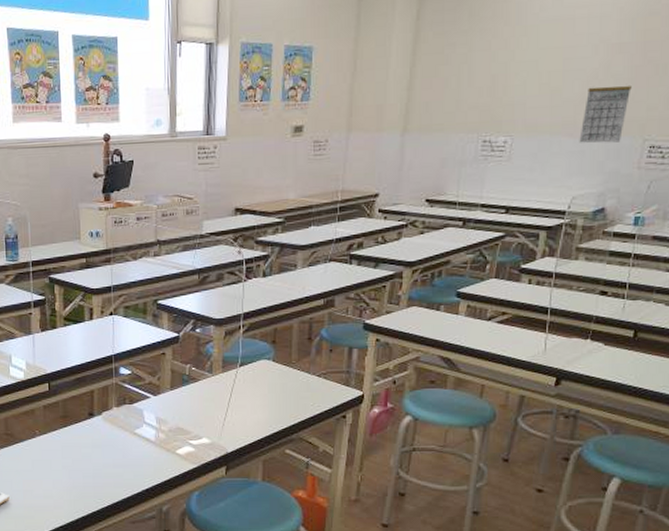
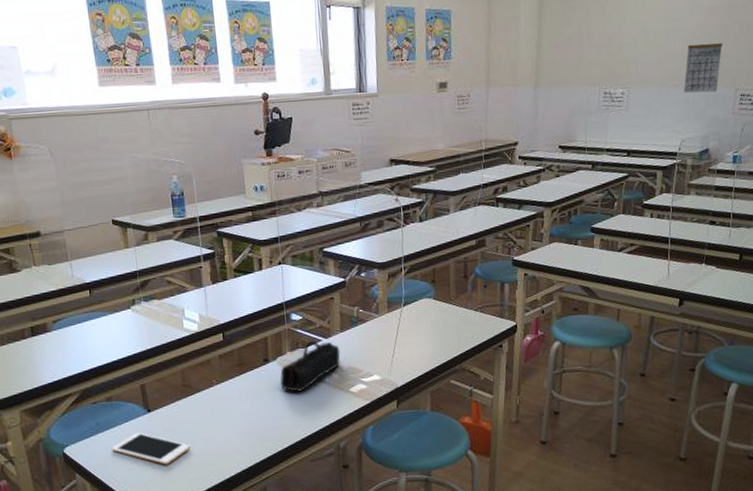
pencil case: none [104,396,169,449] -> present [280,340,340,392]

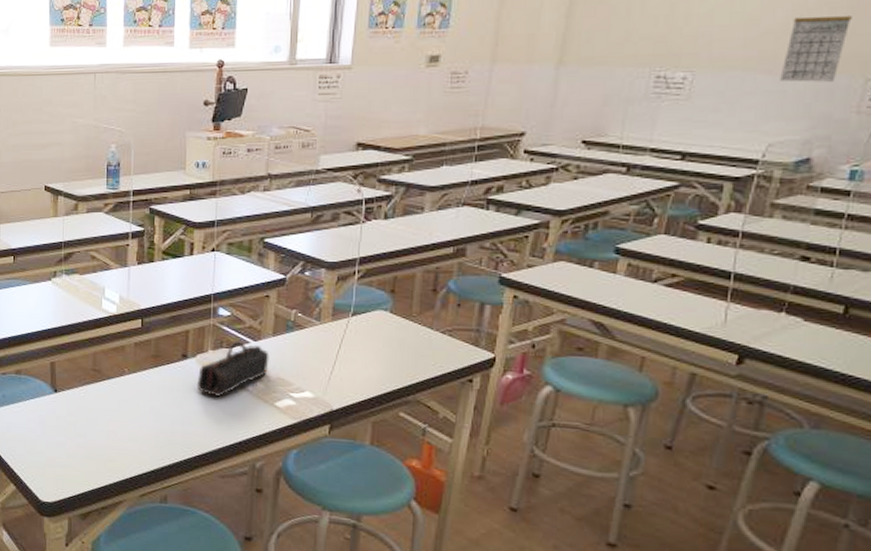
cell phone: present [111,432,191,465] -> none [14,411,93,452]

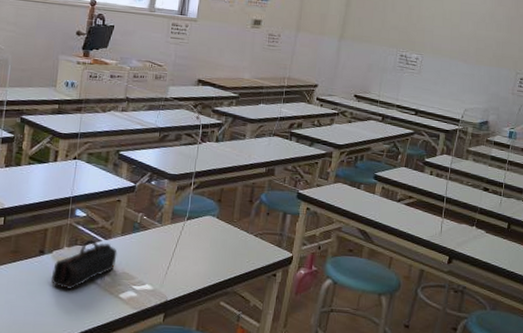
calendar: present [780,14,852,82] -> none [471,27,508,72]

